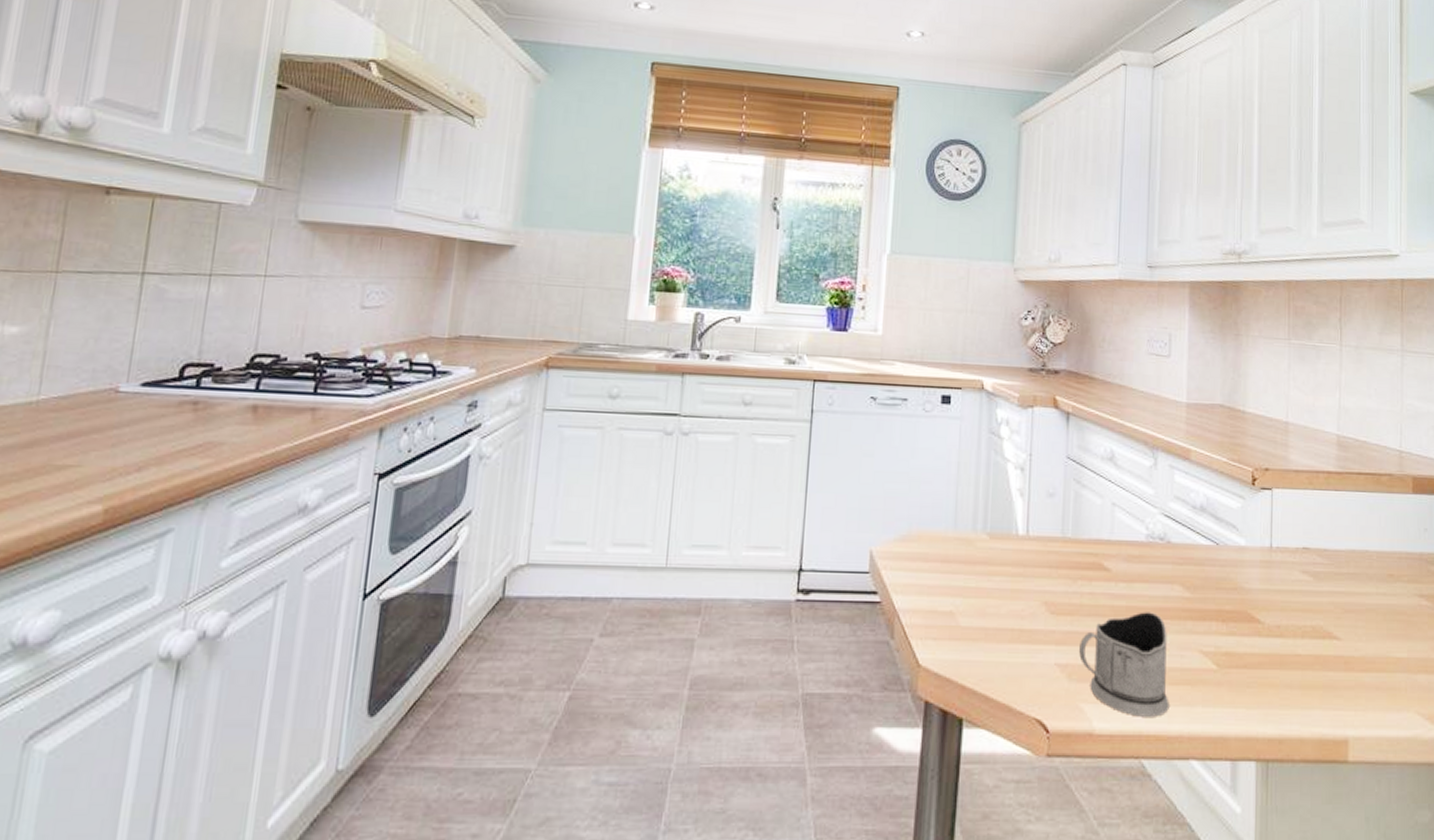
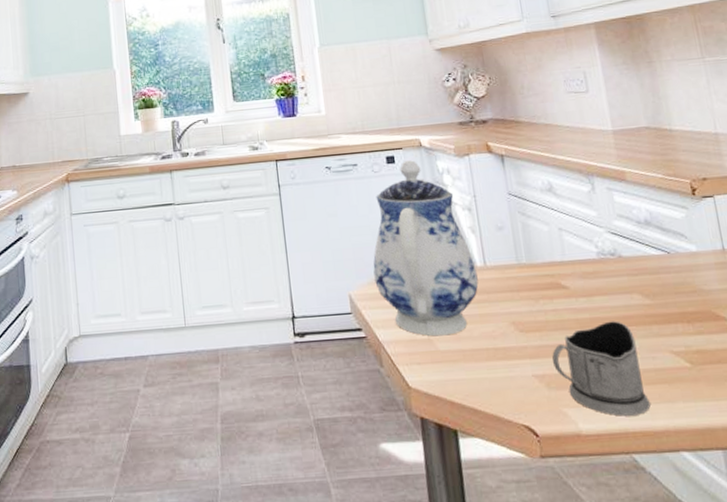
teapot: none [902,403,1017,610] -> present [373,160,479,337]

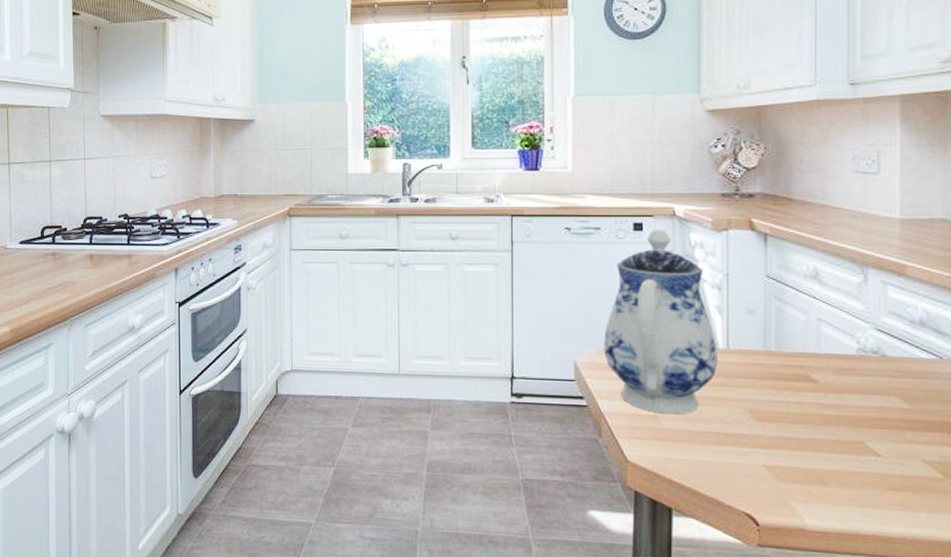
tea glass holder: present [552,321,651,416] -> none [788,421,889,519]

